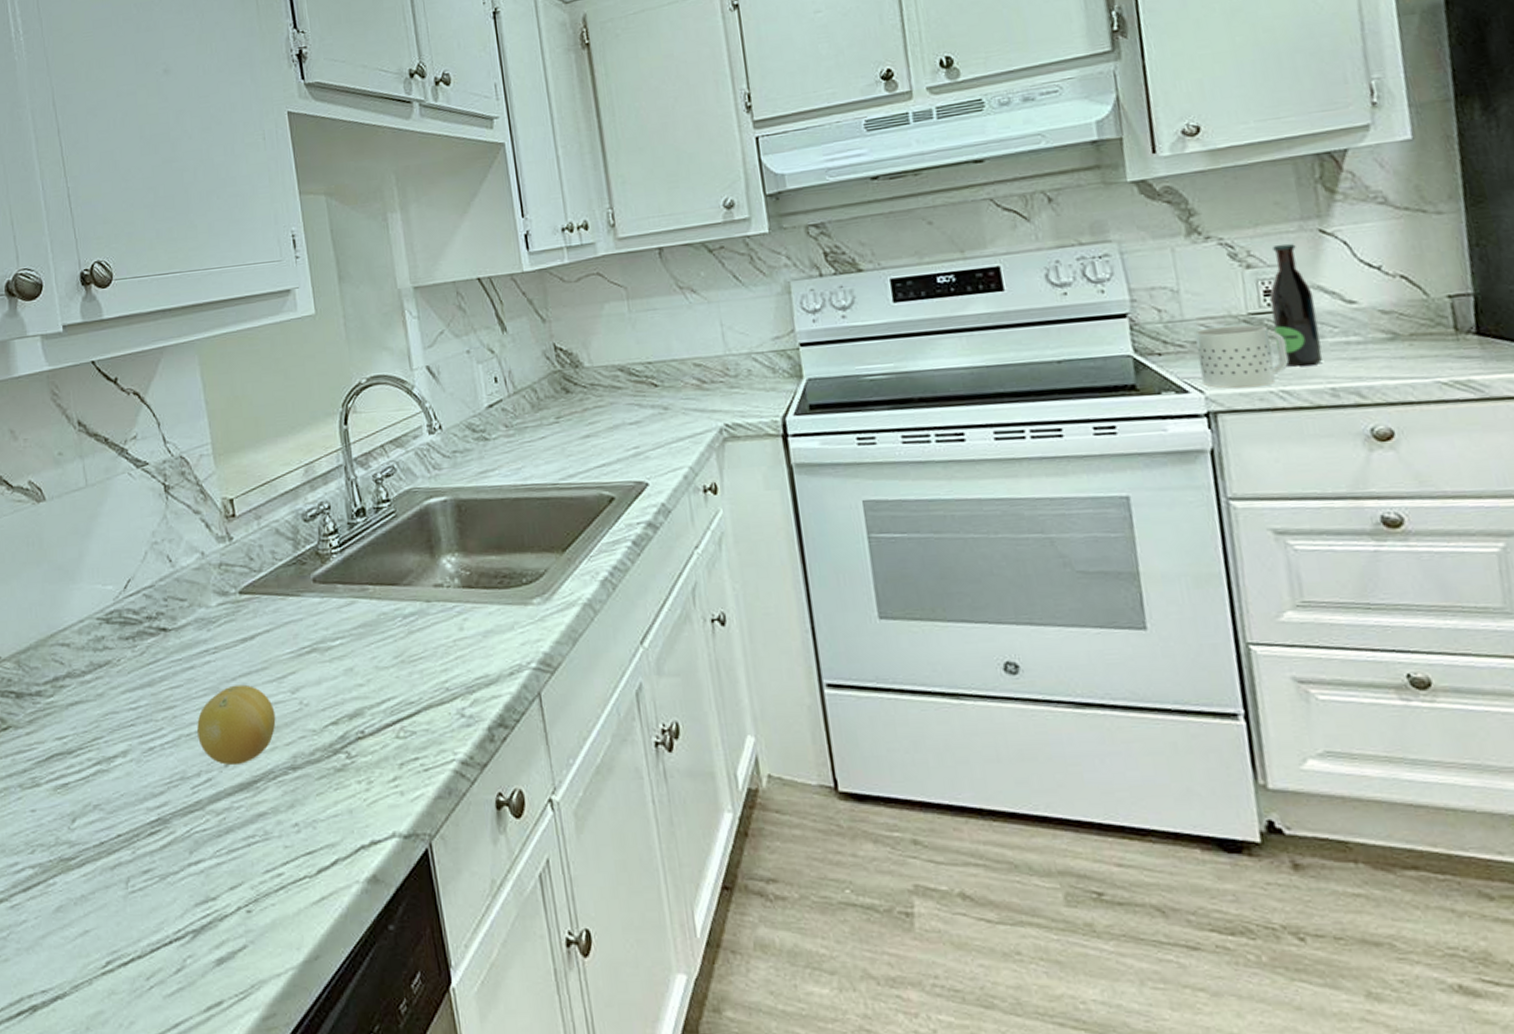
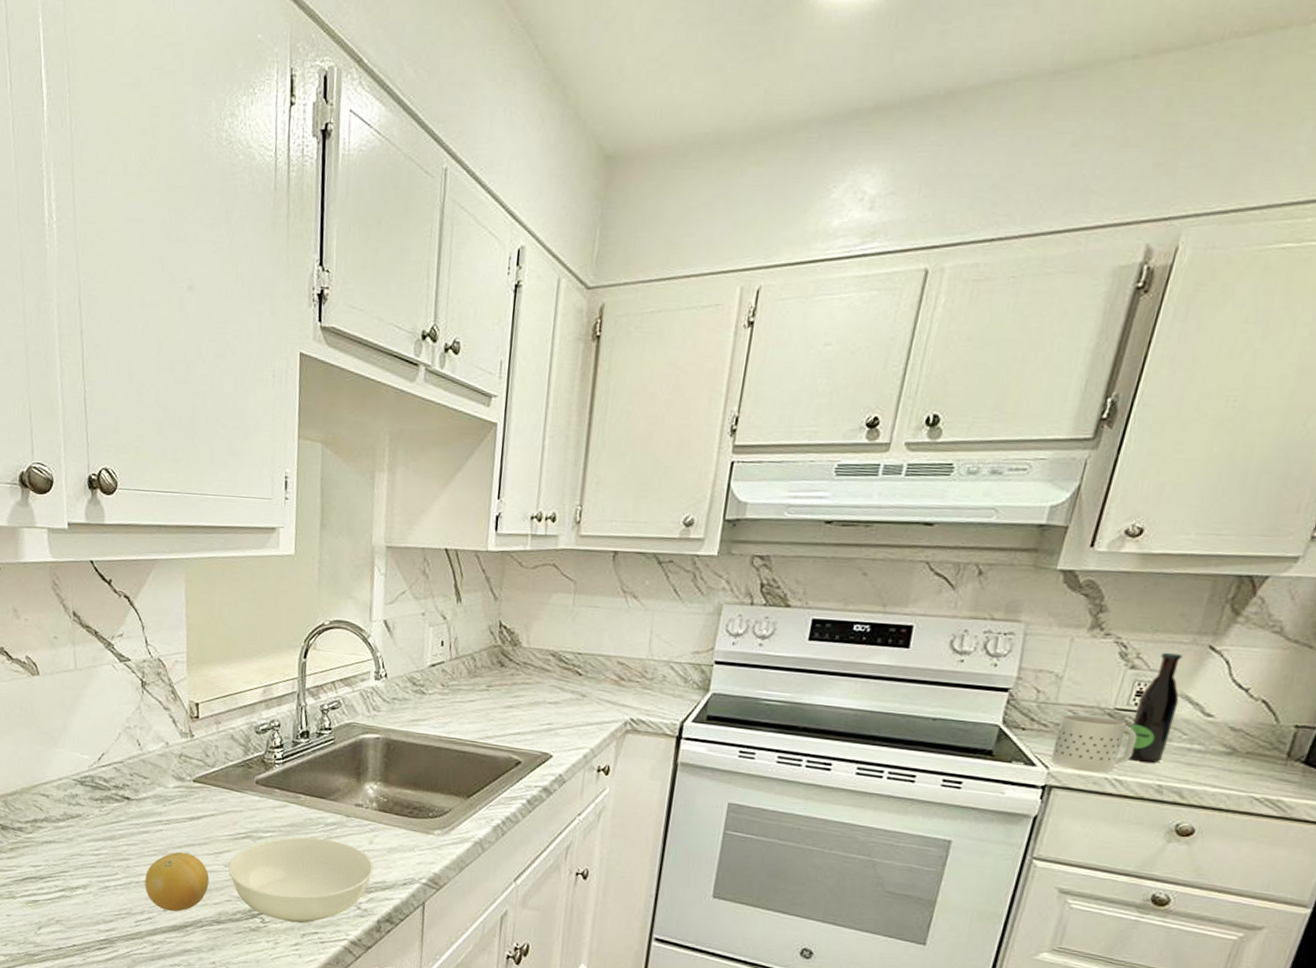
bowl: none [295,634,471,751] -> present [228,837,374,923]

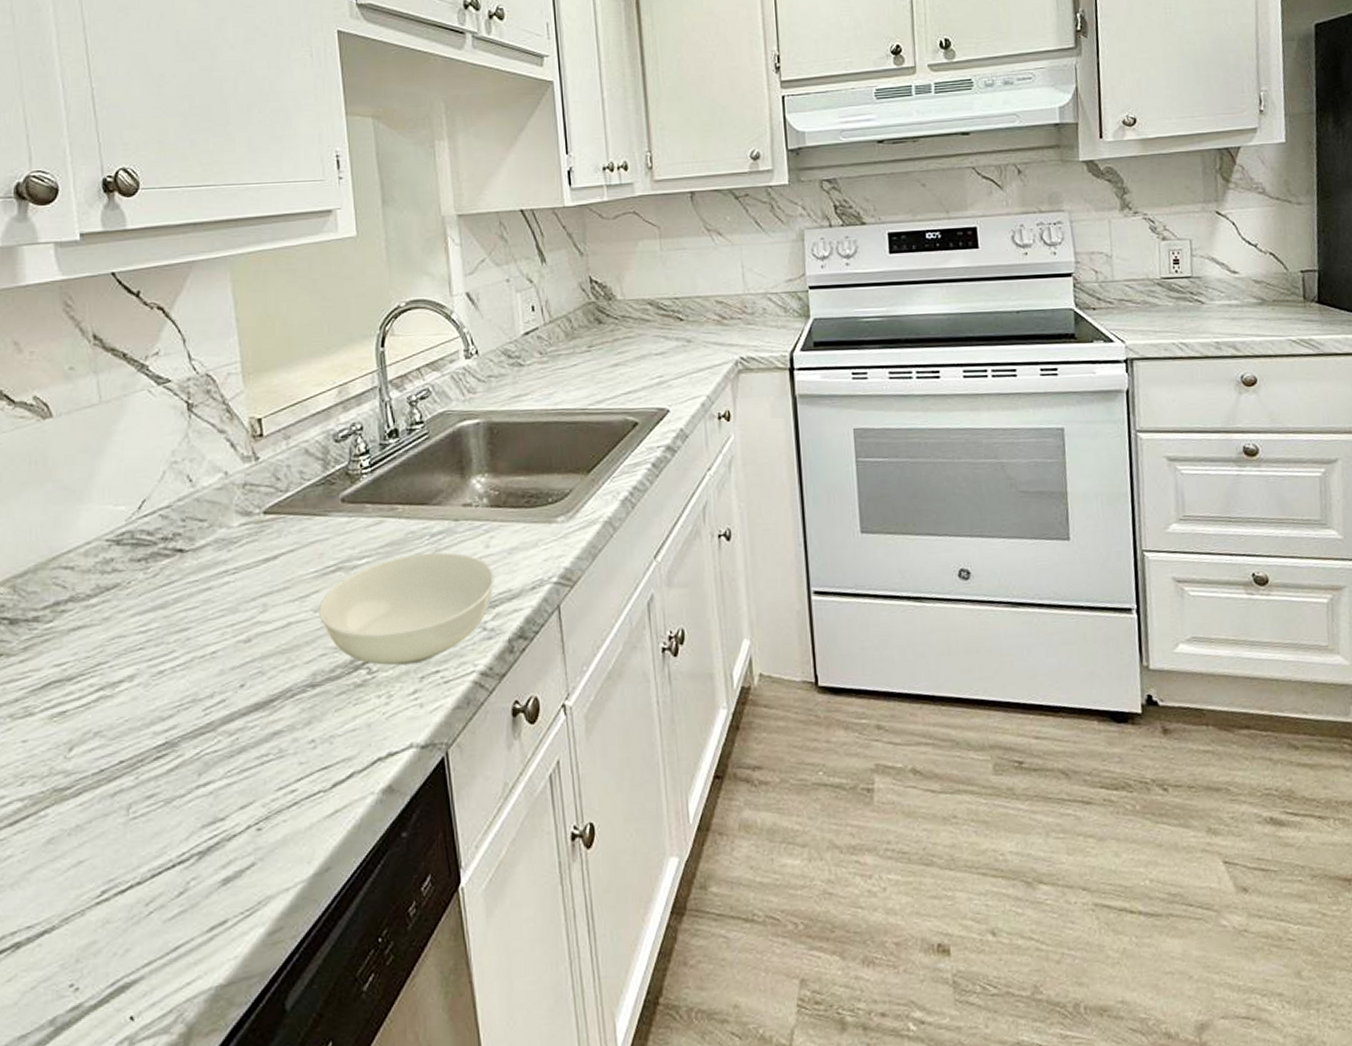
fruit: present [145,851,210,912] -> none [212,604,296,685]
mug: present [1051,714,1138,773] -> none [1121,287,1188,341]
bottle: present [1124,652,1183,763] -> none [1177,221,1212,323]

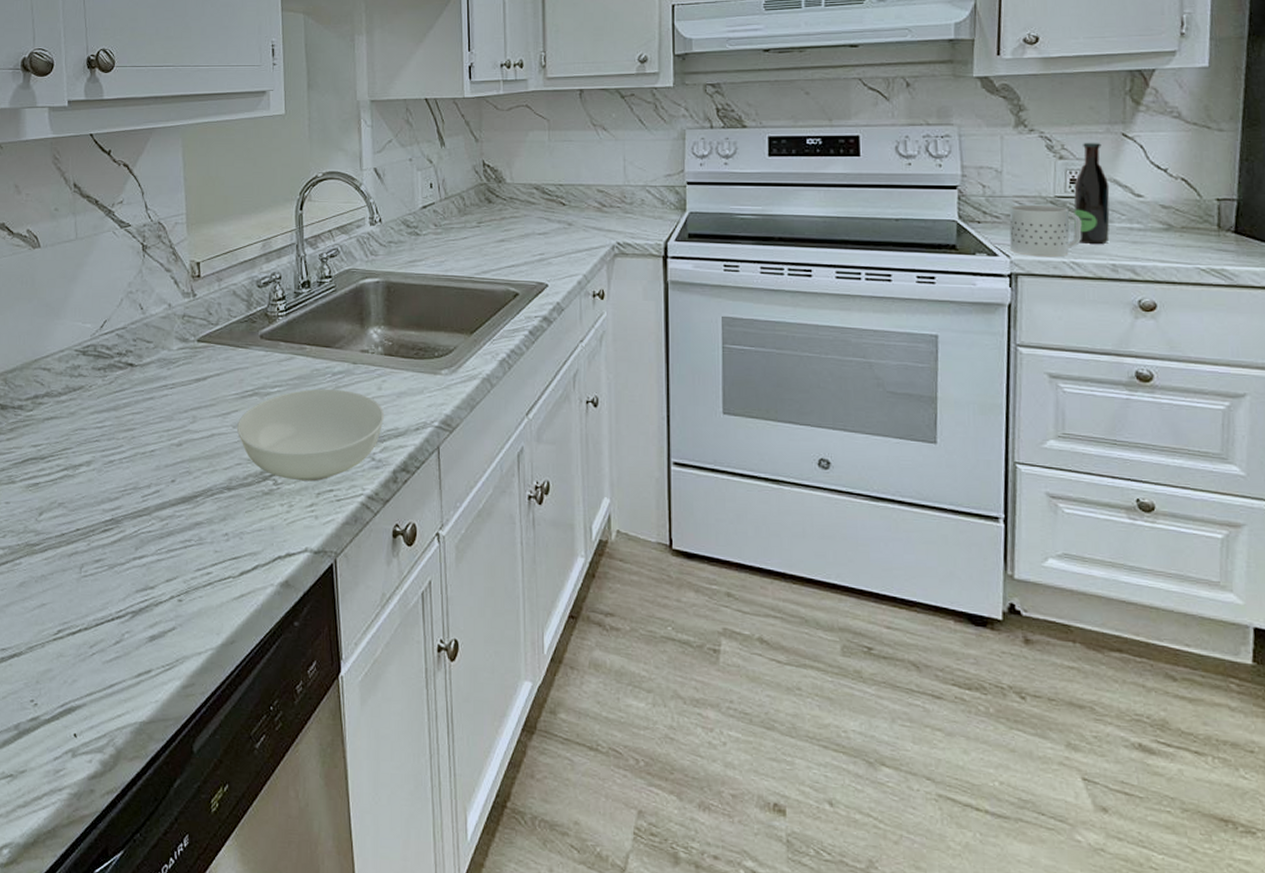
mug: none [1121,287,1188,341] -> present [1009,204,1082,258]
bottle: none [1177,221,1212,323] -> present [1073,142,1110,244]

